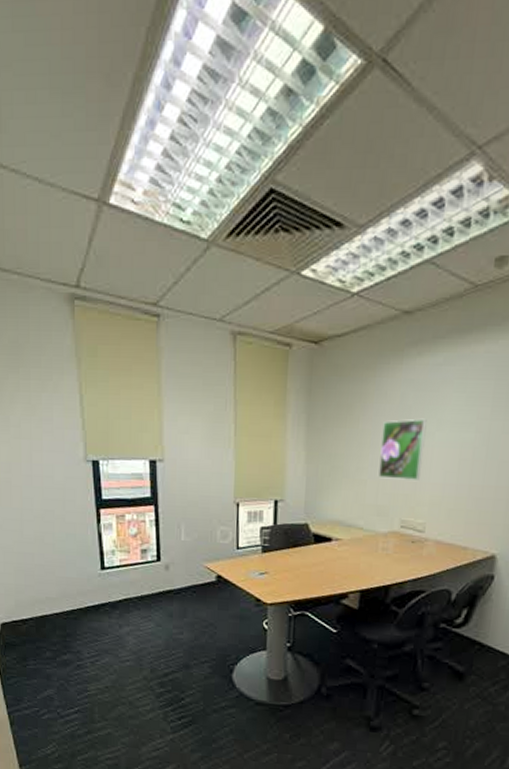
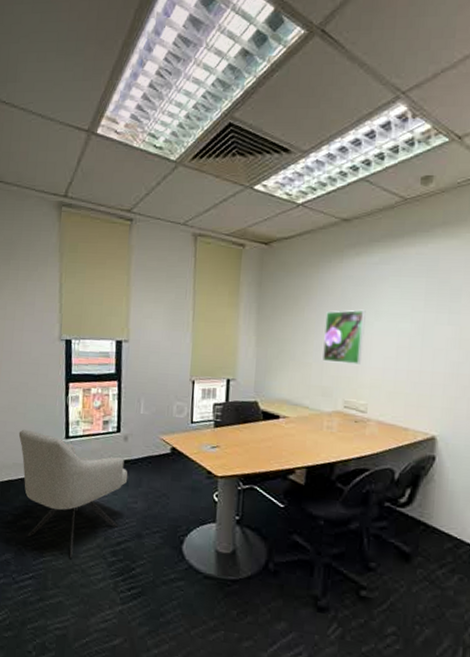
chair: none [49,561,172,691] -> present [18,429,128,558]

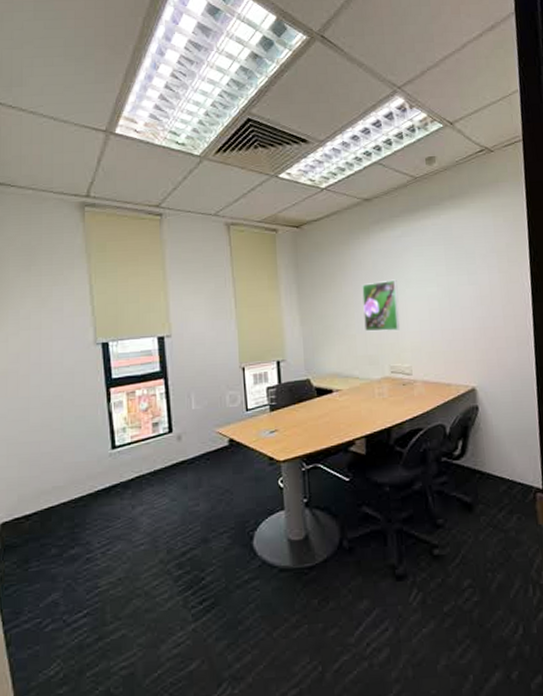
chair: present [18,429,128,558] -> none [56,446,186,582]

